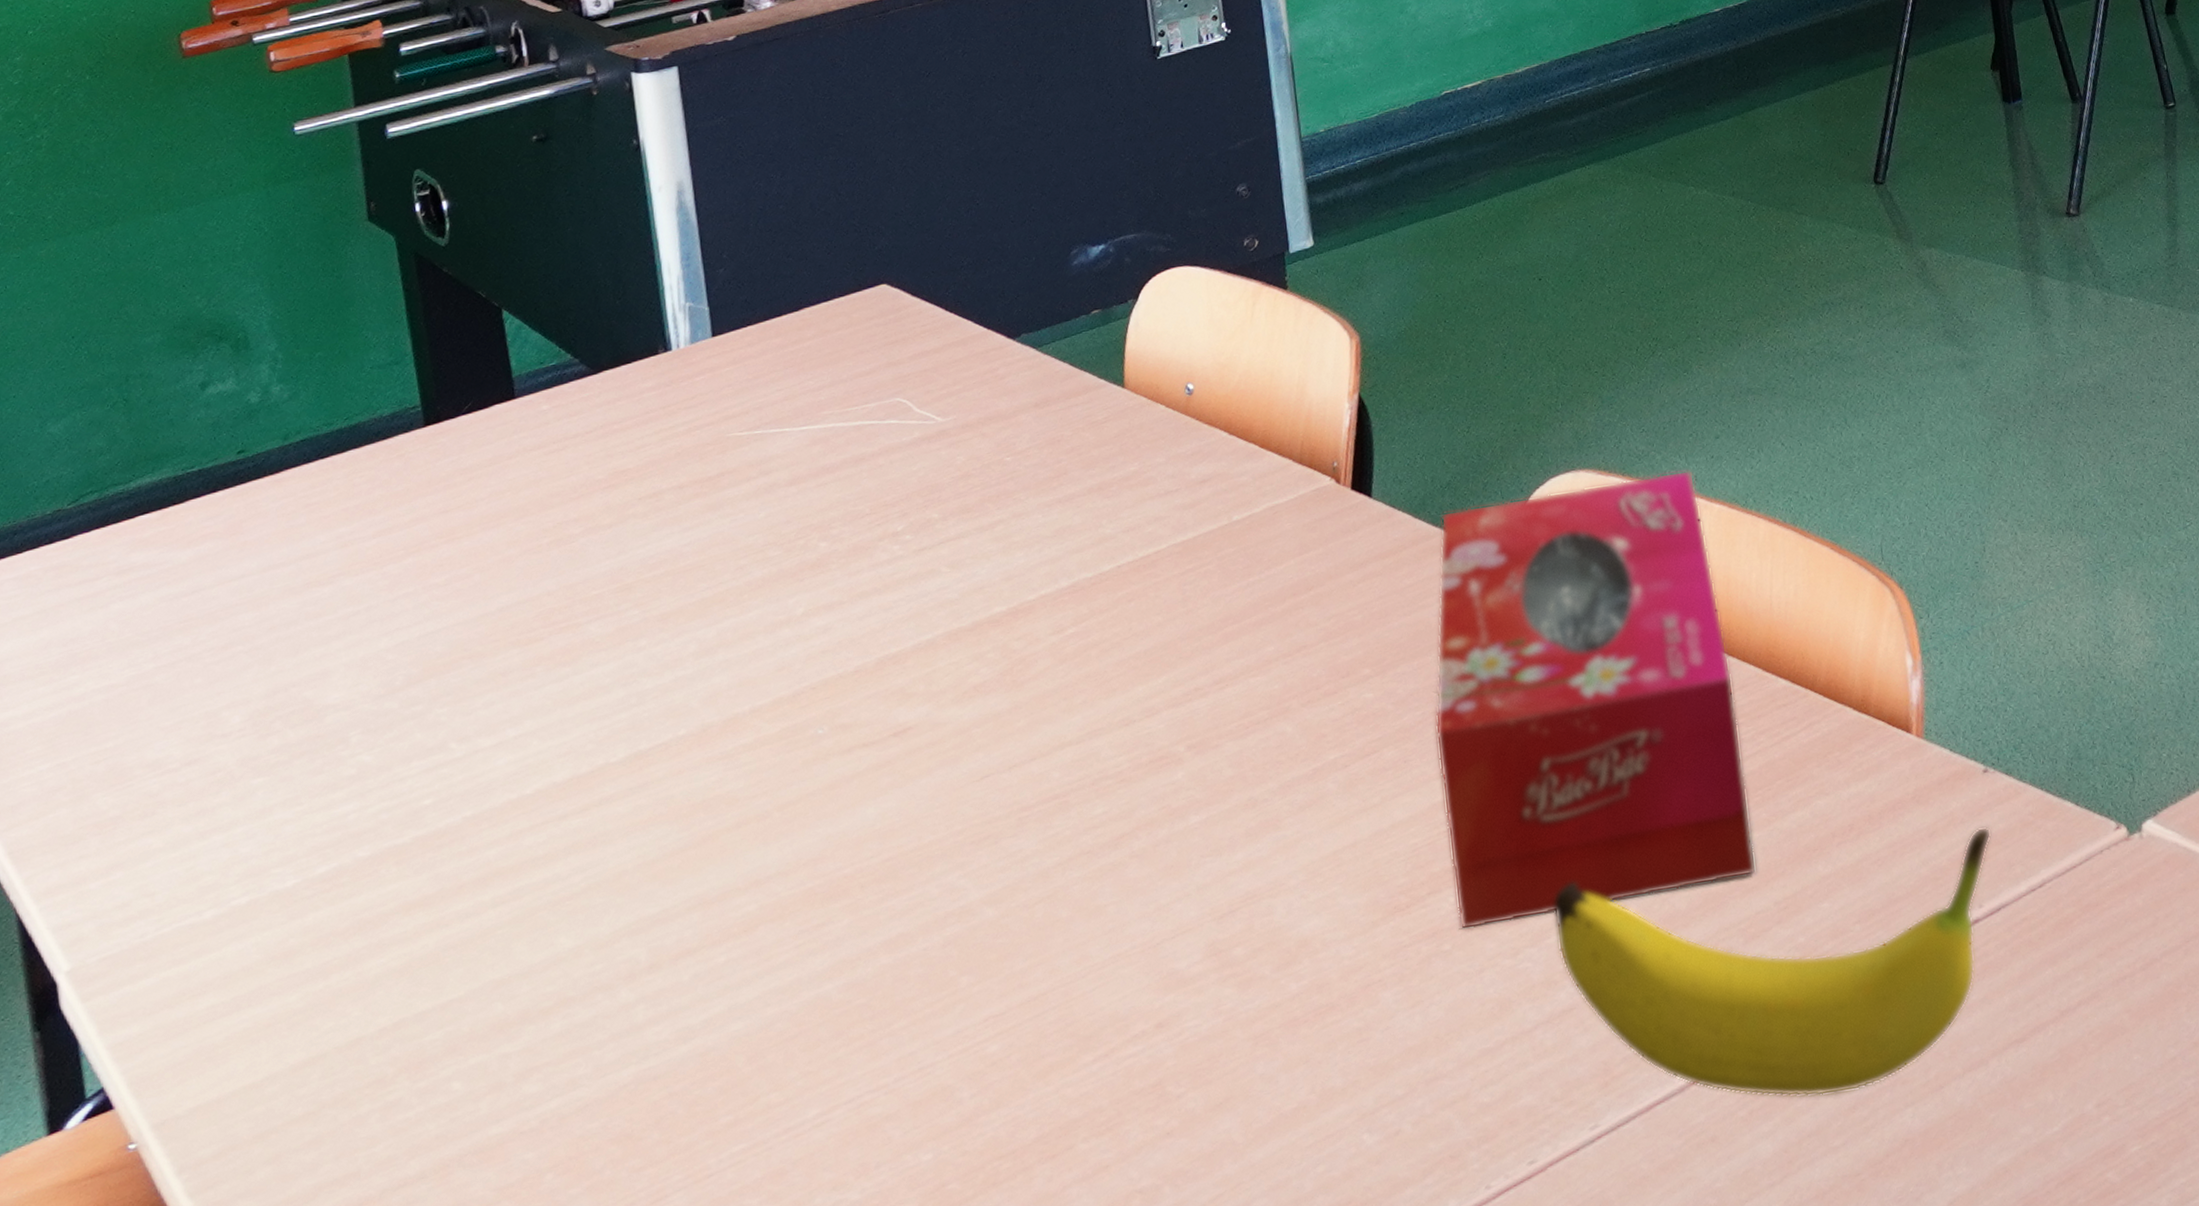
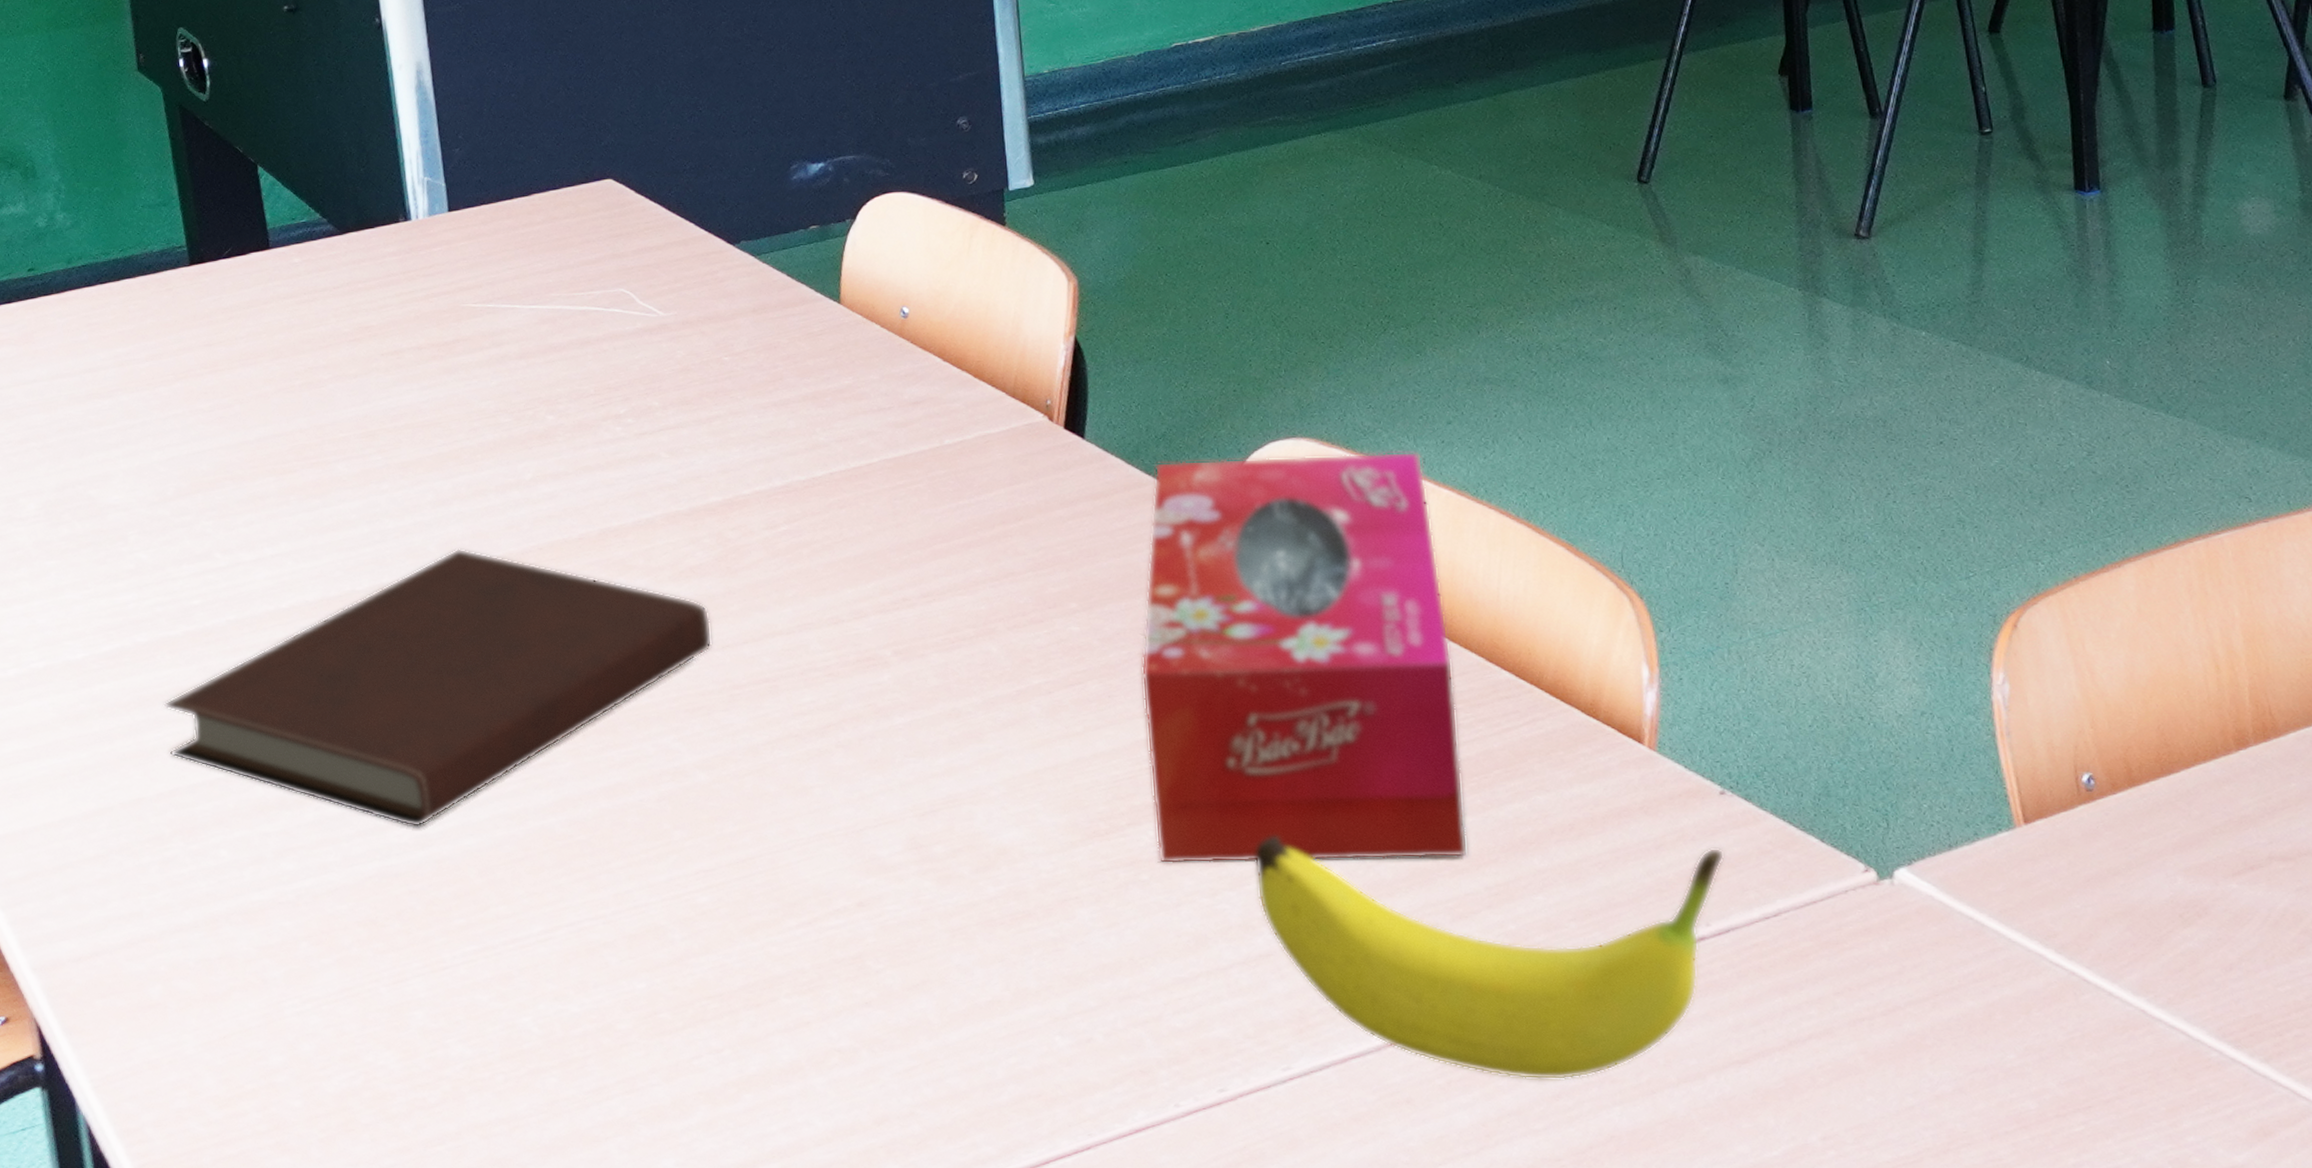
notebook: none [388,699,999,1021] -> present [163,549,713,828]

